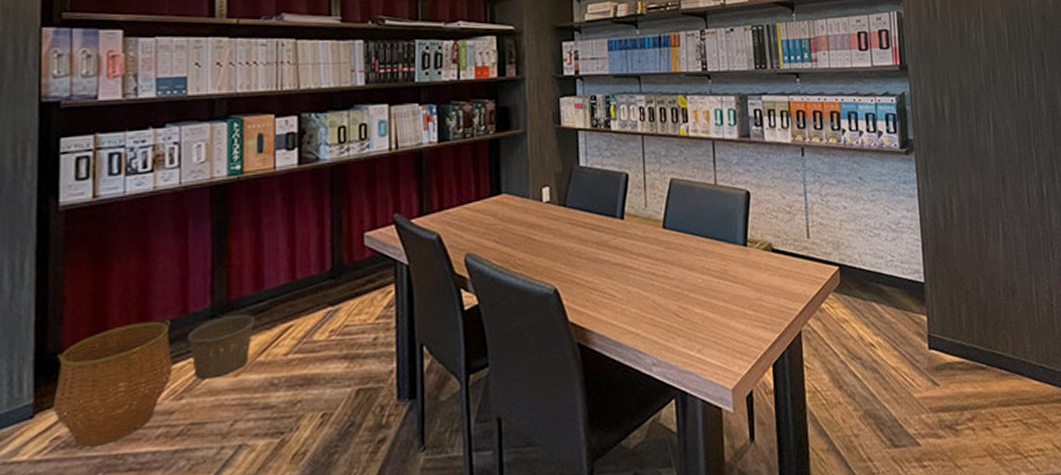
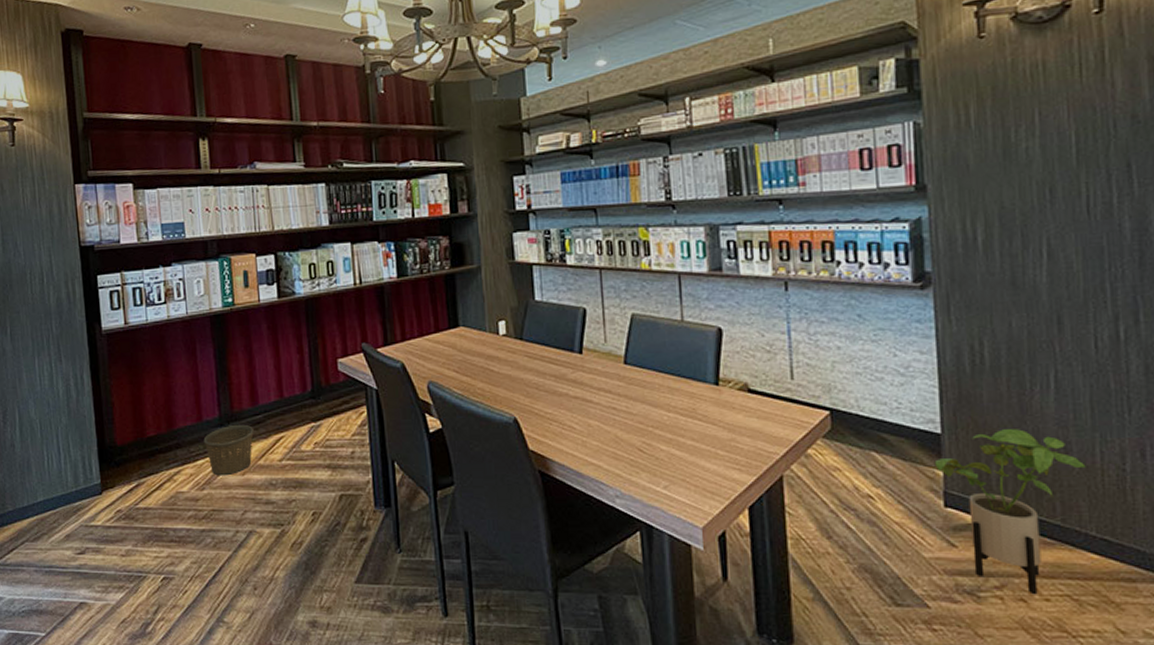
basket: present [54,320,173,447] -> none [113,426,195,520]
house plant: none [920,275,1027,423] -> present [934,429,1086,595]

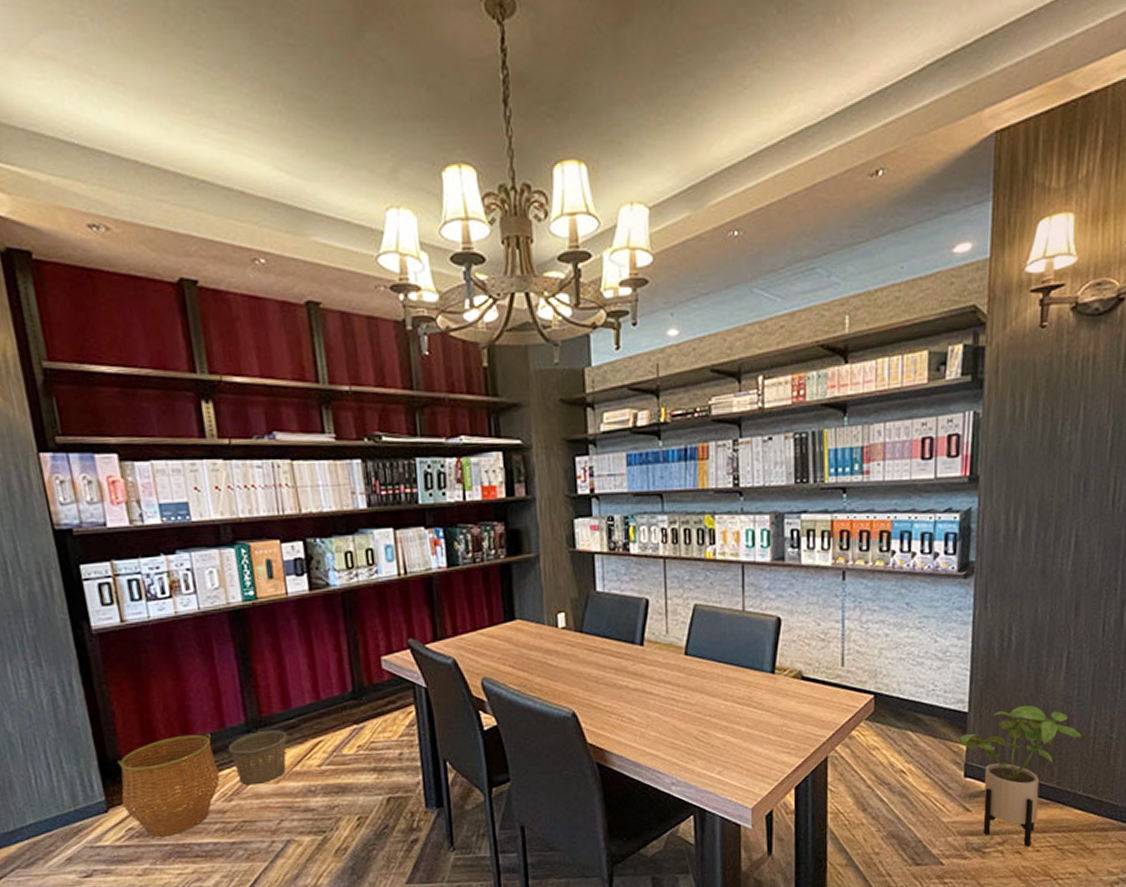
basket: none [113,426,195,520] -> present [117,733,220,837]

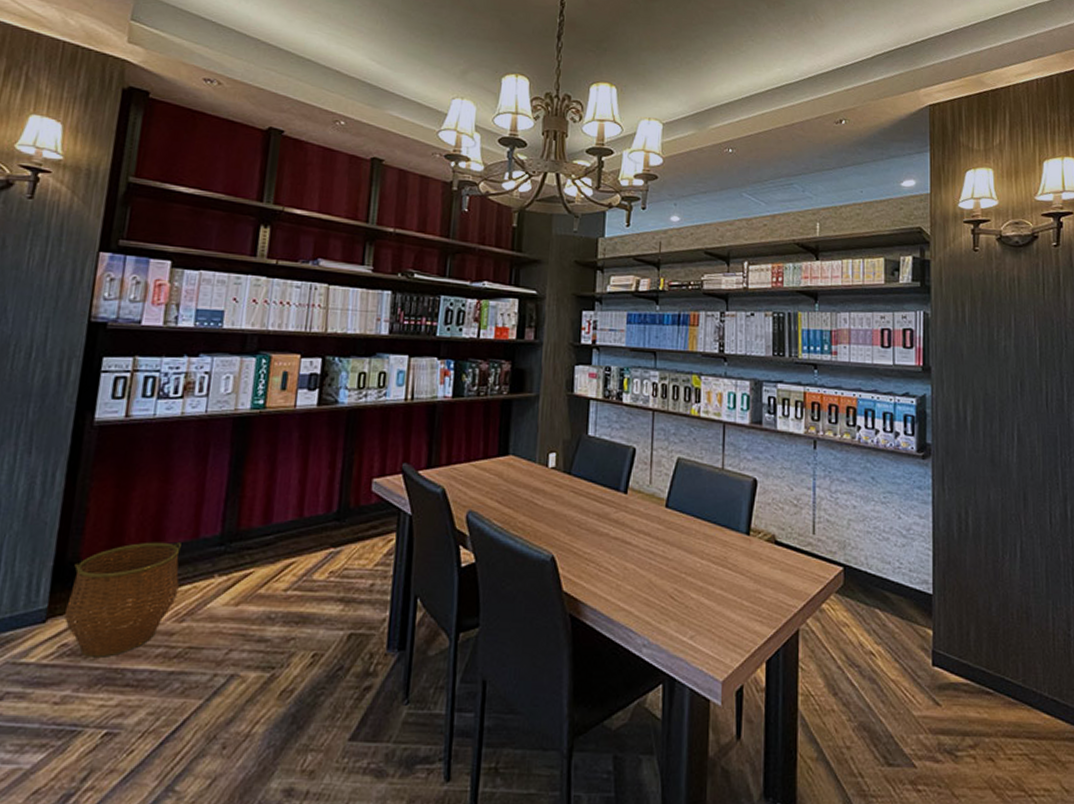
basket: present [228,729,287,786] -> none [195,544,260,606]
house plant: present [959,705,1082,847] -> none [926,593,1042,754]

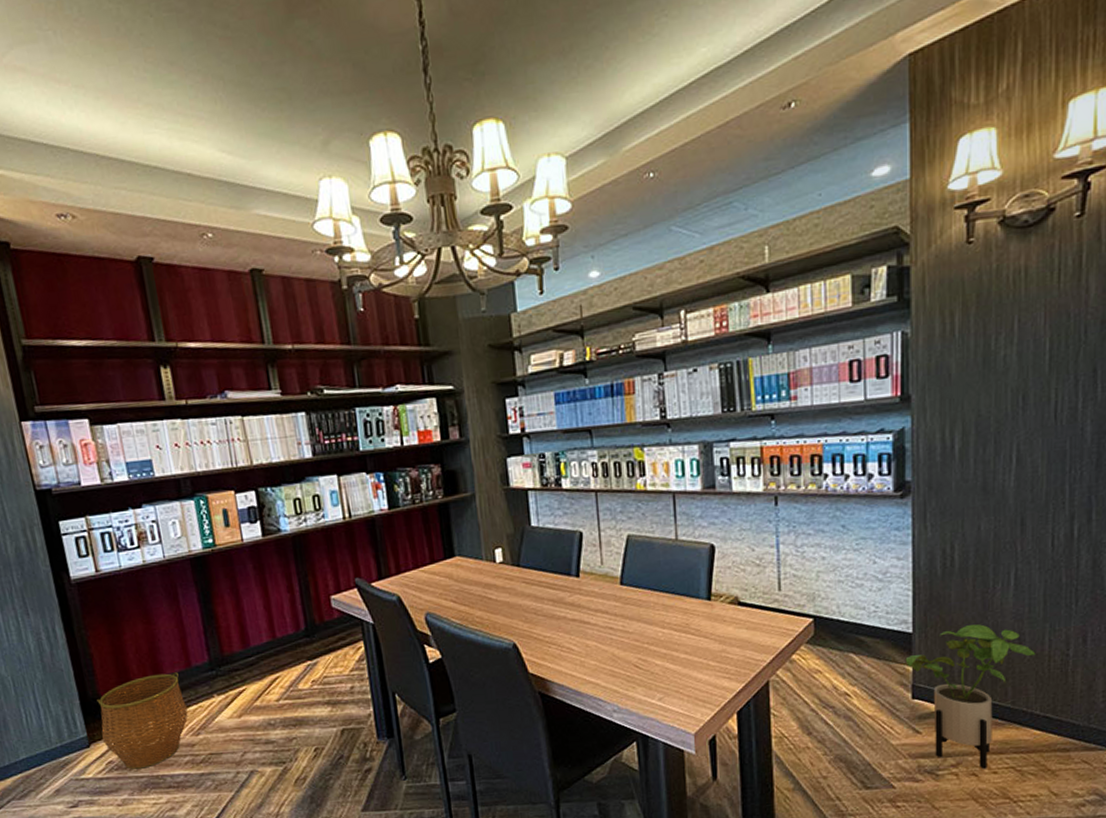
house plant: none [926,593,1042,754] -> present [905,624,1036,769]

